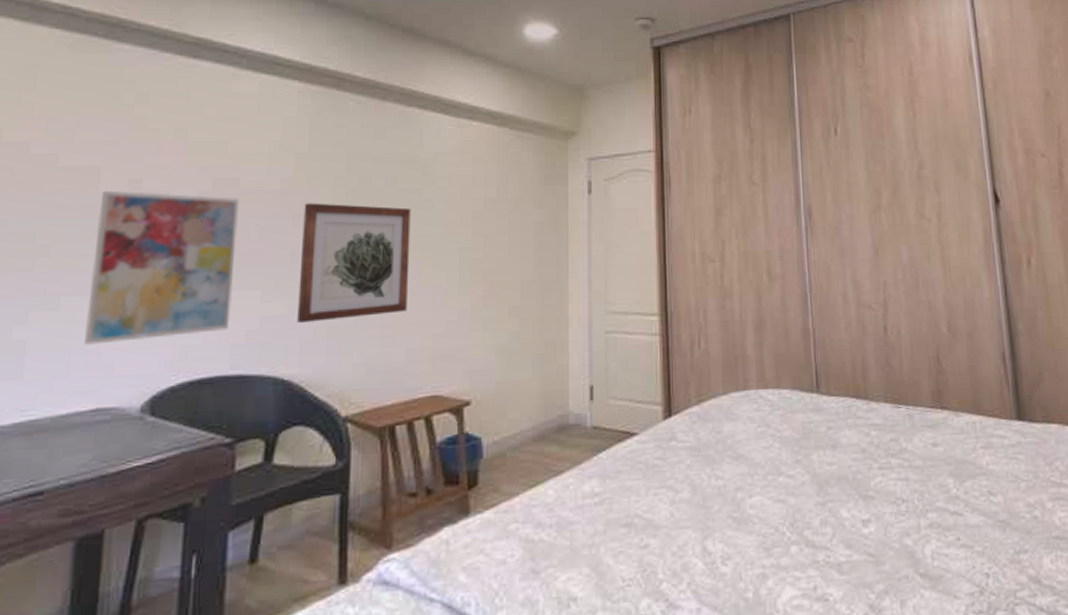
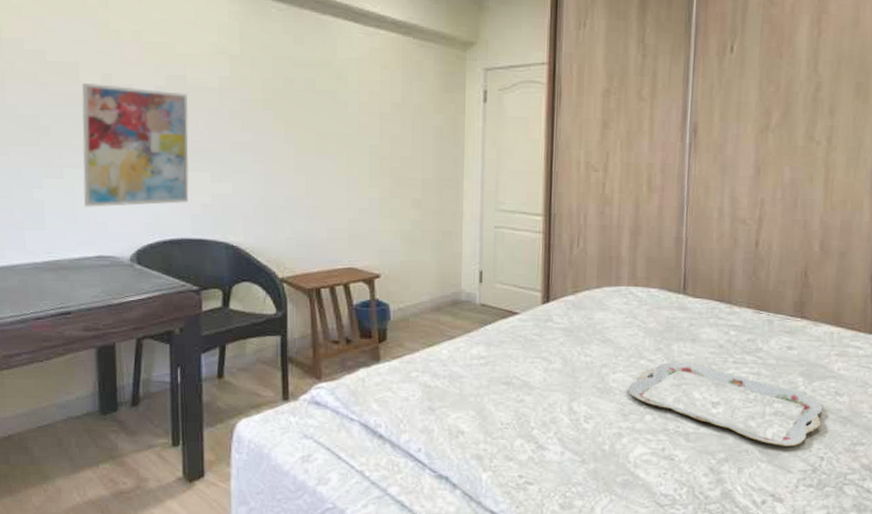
wall art: present [297,203,411,323] -> none [239,100,328,201]
serving tray: none [768,473,979,566] -> present [628,361,823,447]

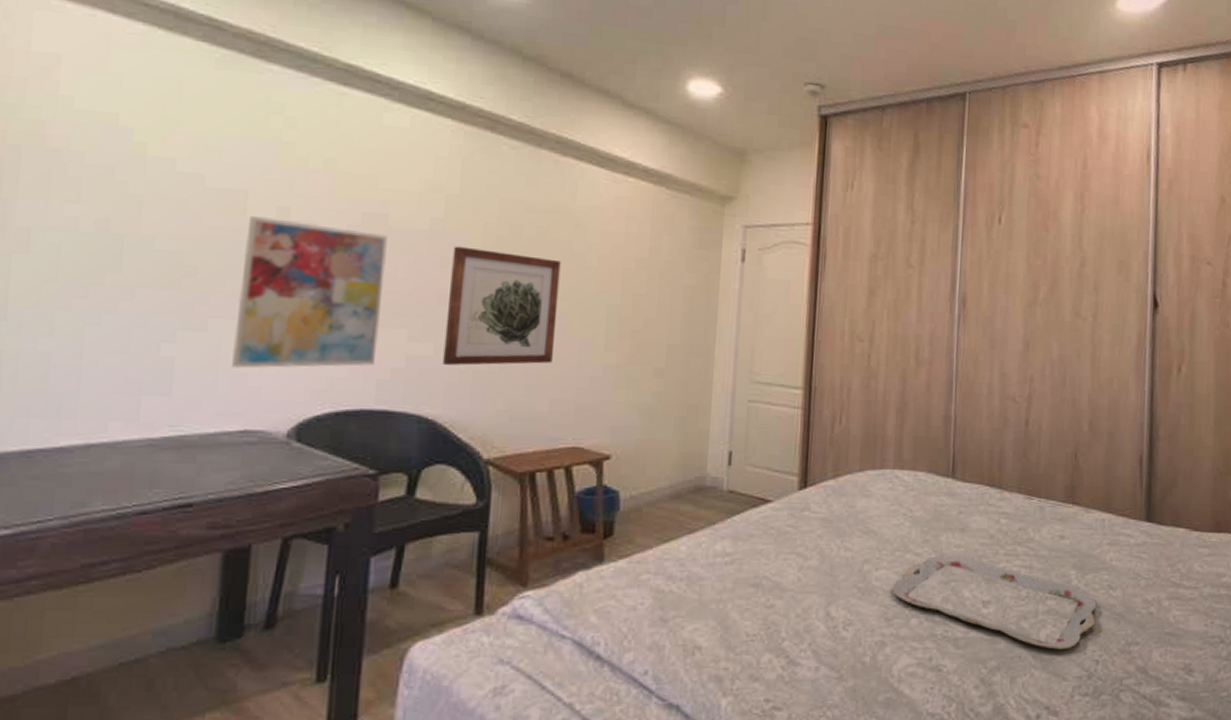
wall art: none [239,100,328,201] -> present [443,246,561,366]

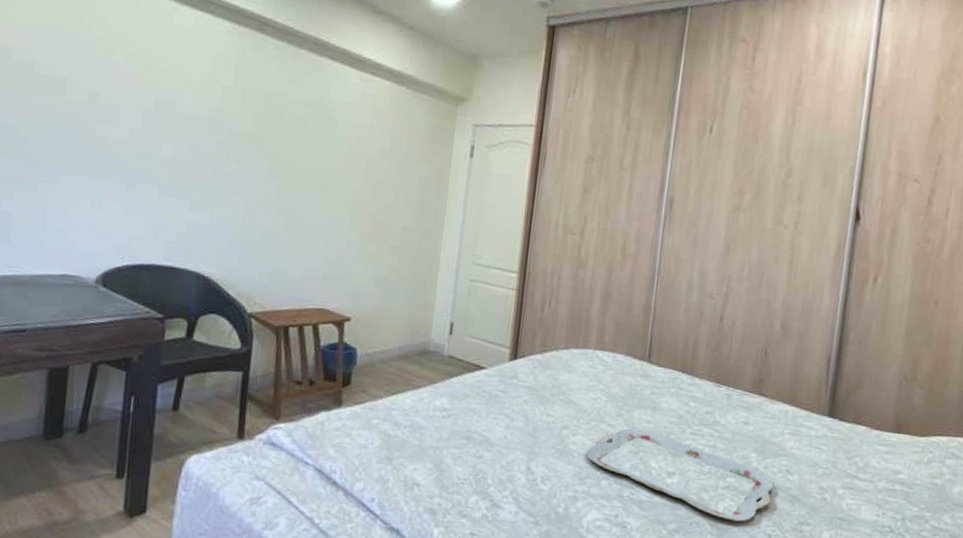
wall art: present [231,215,388,368] -> none [54,98,175,229]
wall art: present [443,246,561,366] -> none [217,131,315,236]

